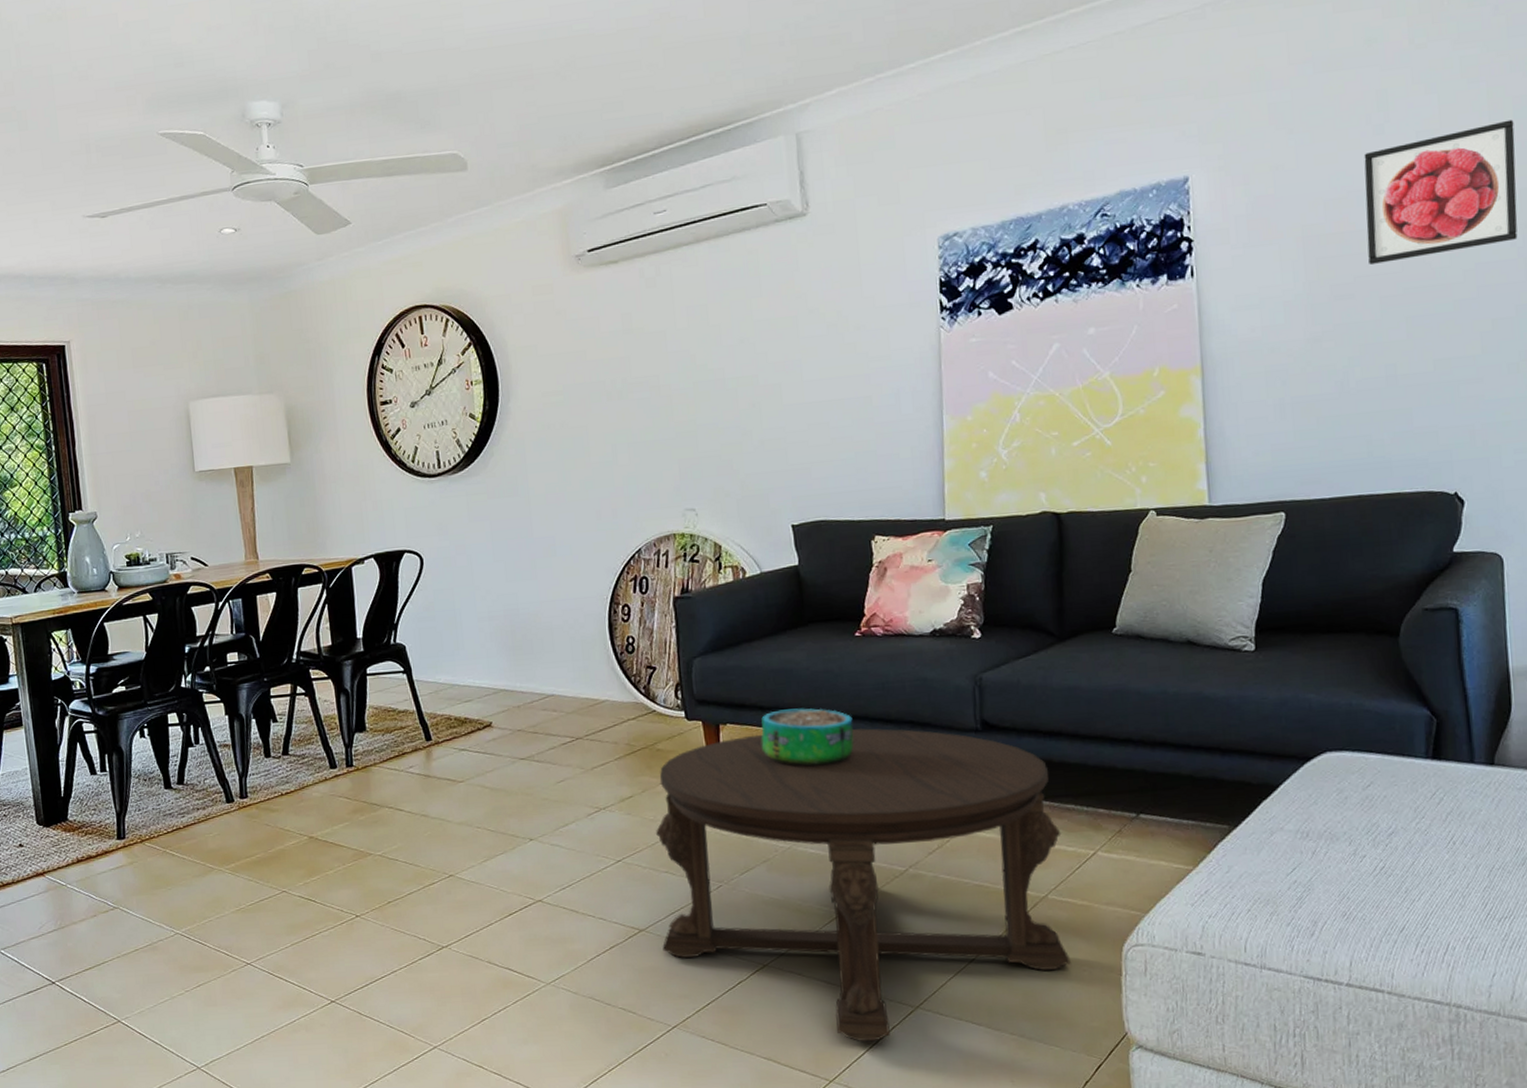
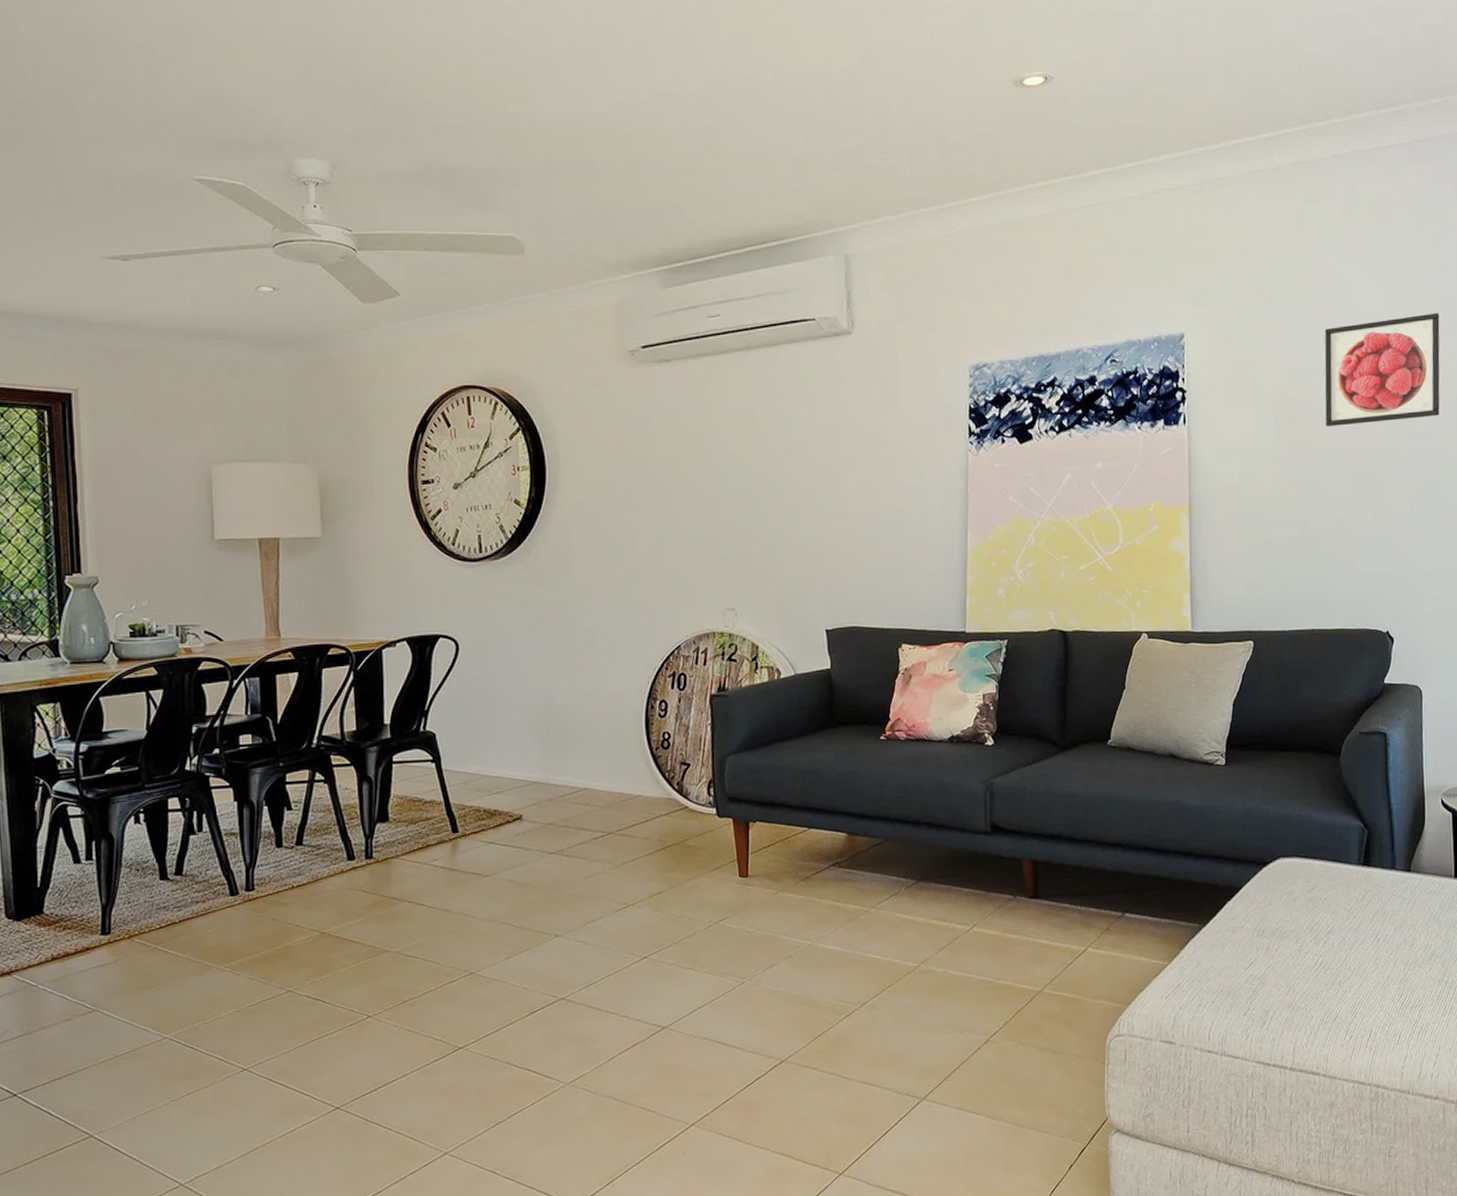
coffee table: present [655,727,1071,1042] -> none [682,828,1061,1135]
decorative bowl: present [761,708,854,767] -> none [789,807,875,865]

